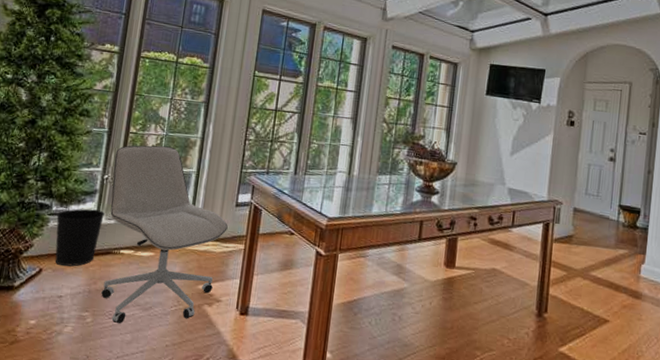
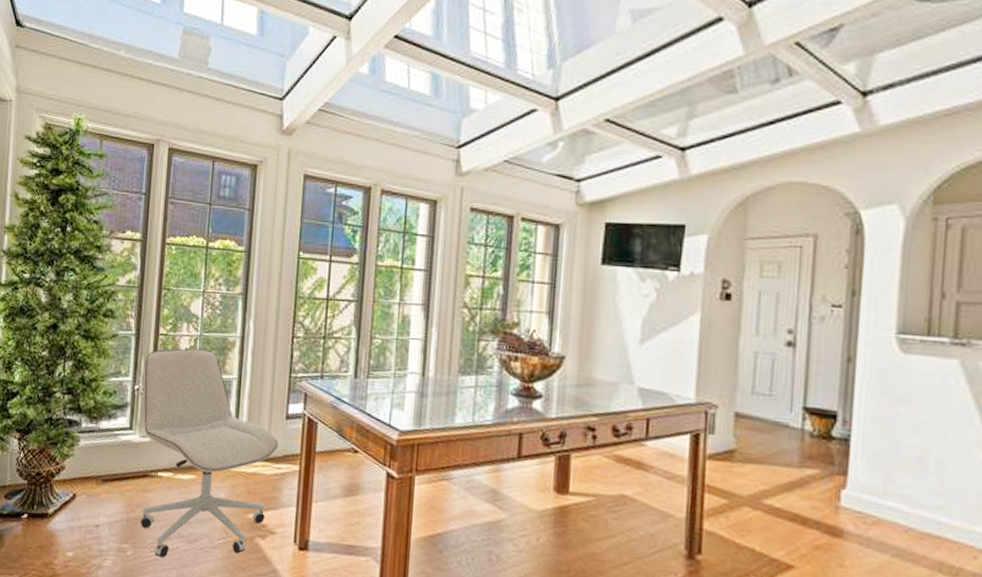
wastebasket: present [55,208,106,267] -> none [87,424,139,492]

